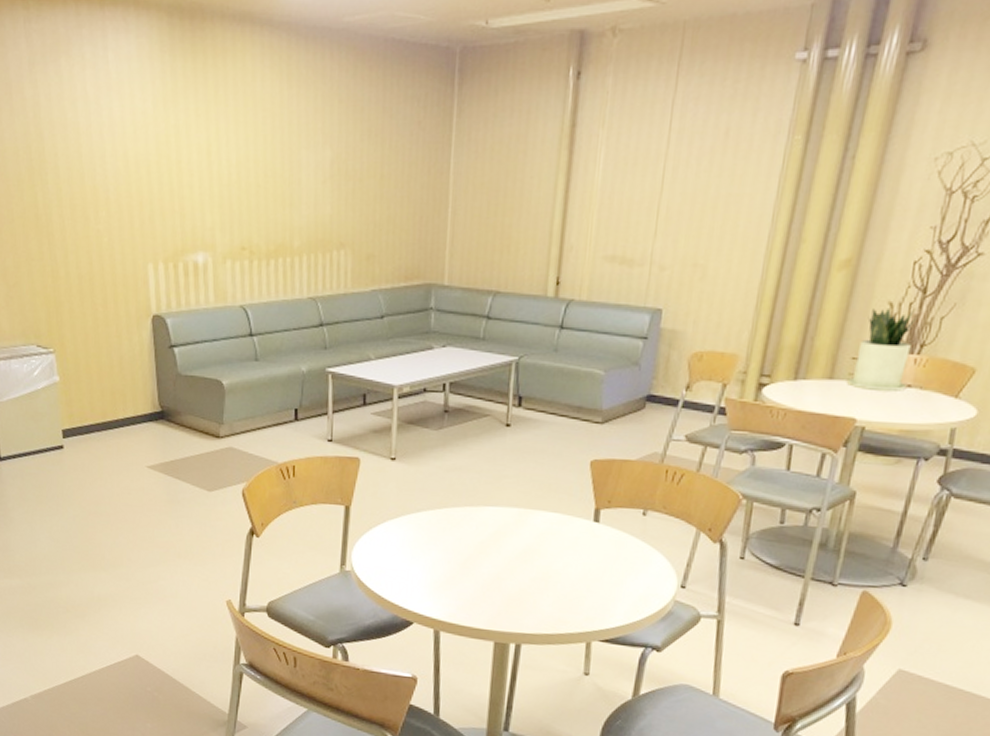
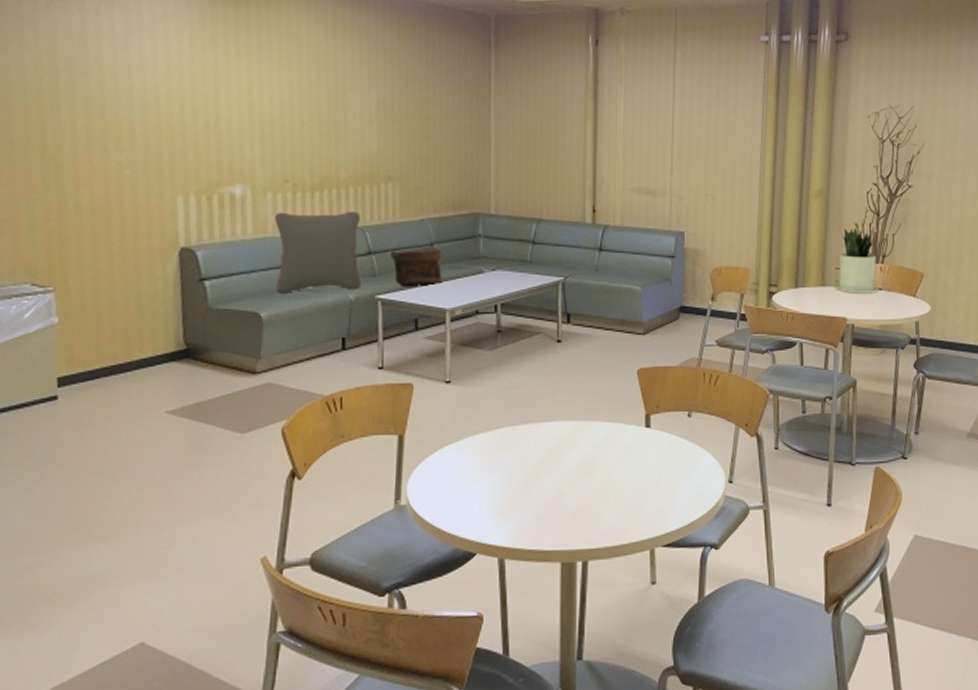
pillow: none [234,280,313,363] -> present [275,211,361,293]
pouch: none [341,317,393,361] -> present [391,245,443,286]

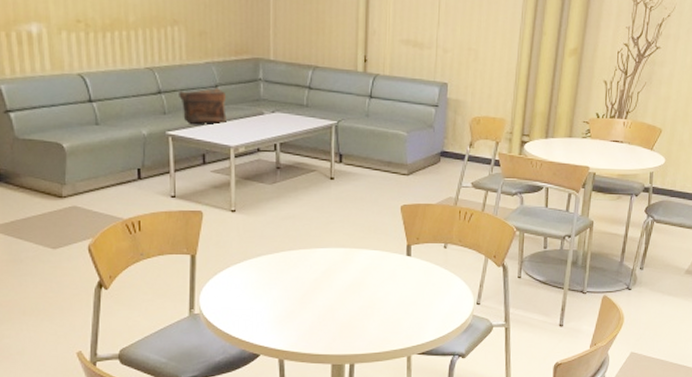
pillow: present [275,211,361,293] -> none [71,50,152,127]
planter: present [834,227,879,295] -> none [580,84,623,147]

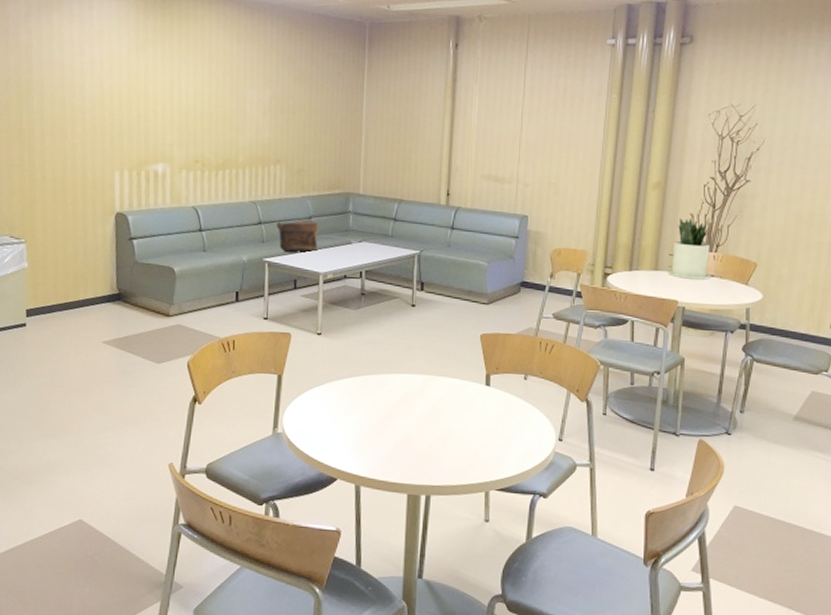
planter: none [580,84,623,147] -> present [667,217,711,281]

